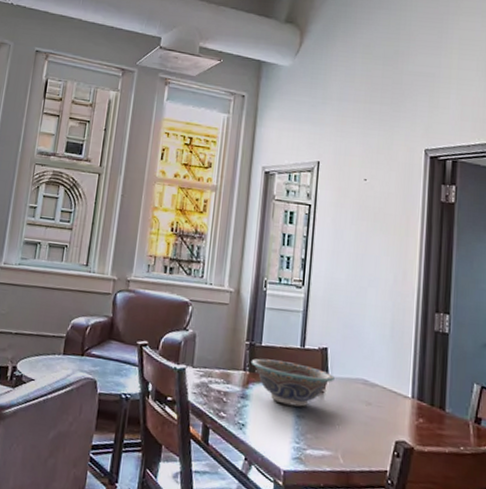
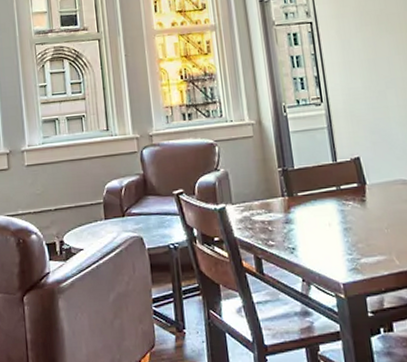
decorative bowl: present [251,358,335,407] -> none [287,178,373,221]

